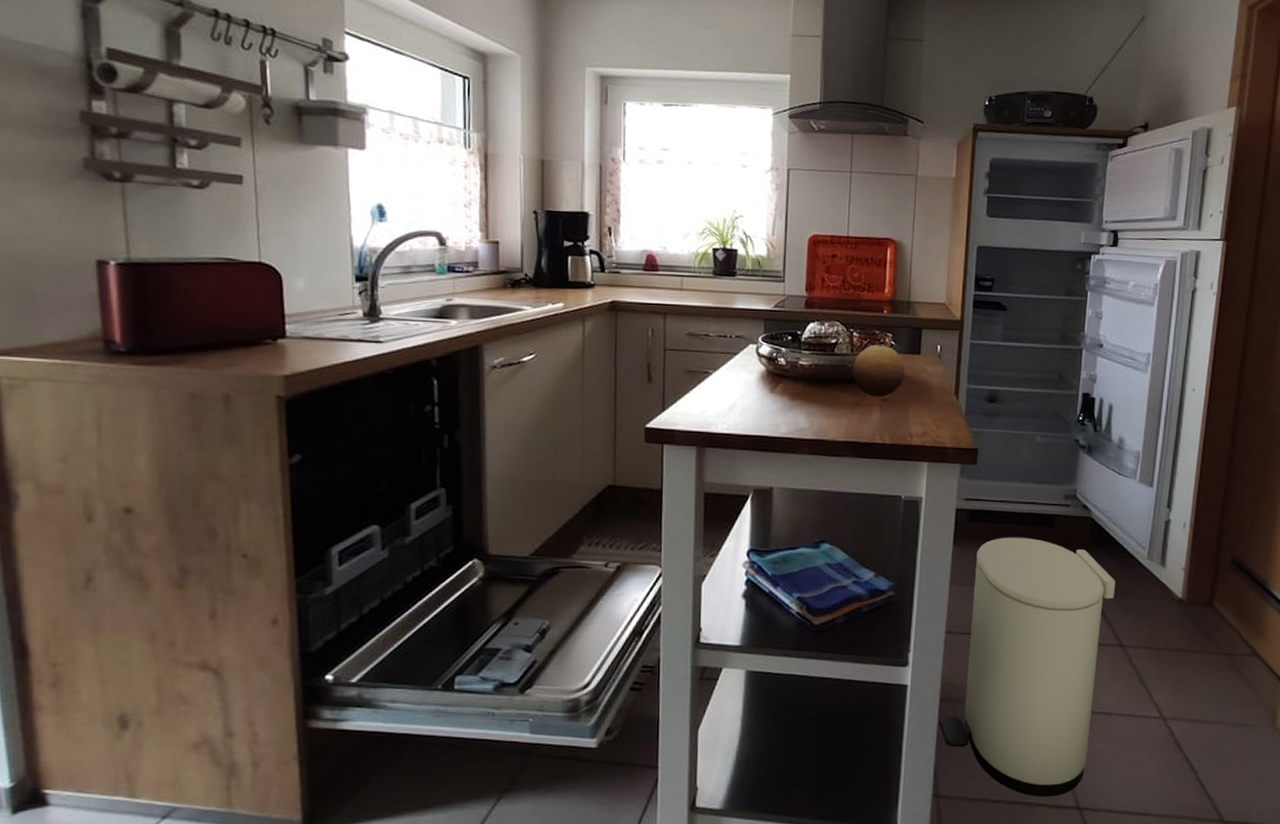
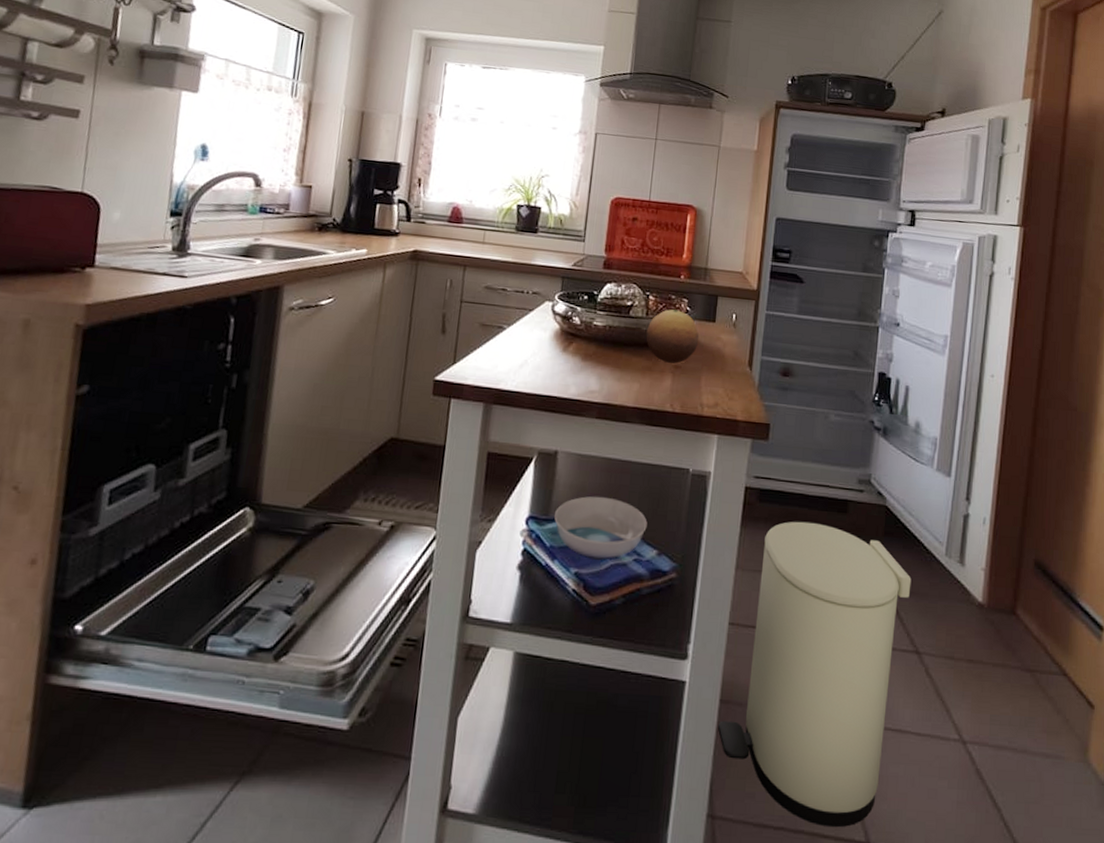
bowl: none [774,526,864,584] -> present [554,496,648,560]

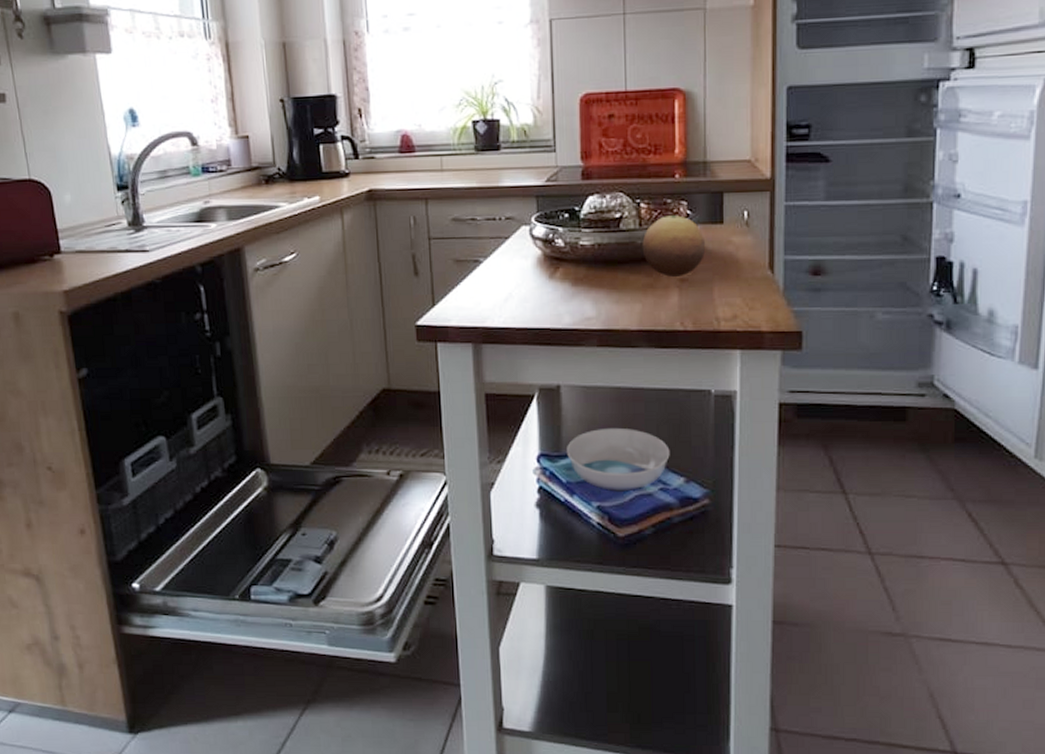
pedal bin: present [717,521,912,828] -> none [772,434,992,738]

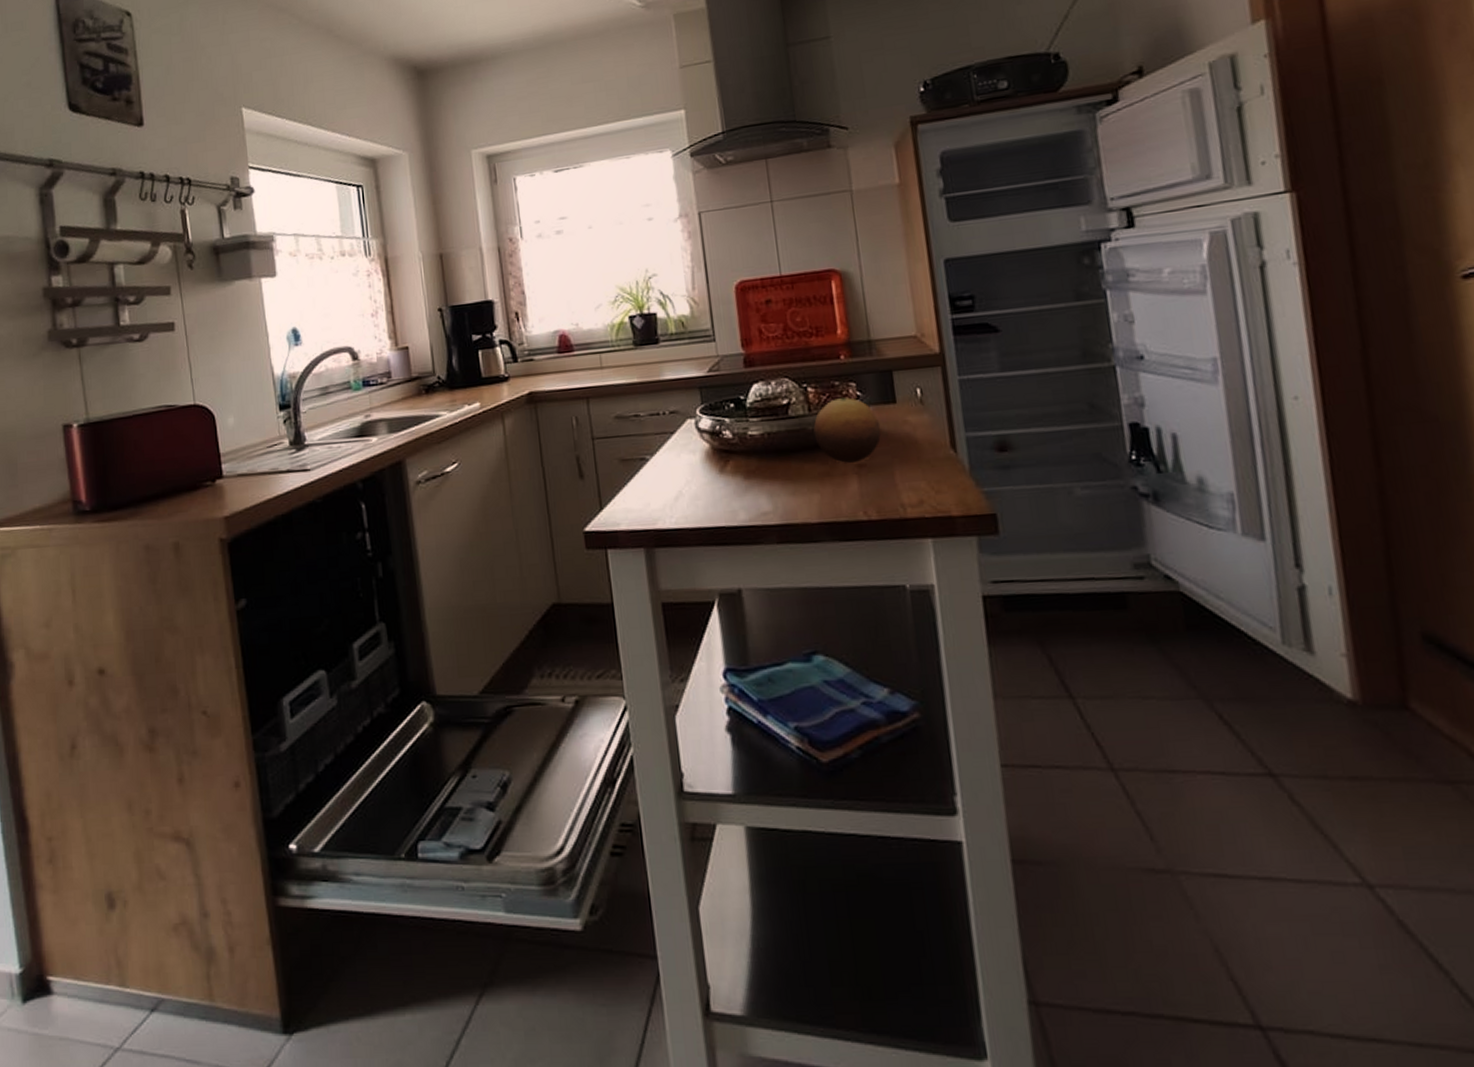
bowl: present [567,427,670,492] -> none [755,633,870,709]

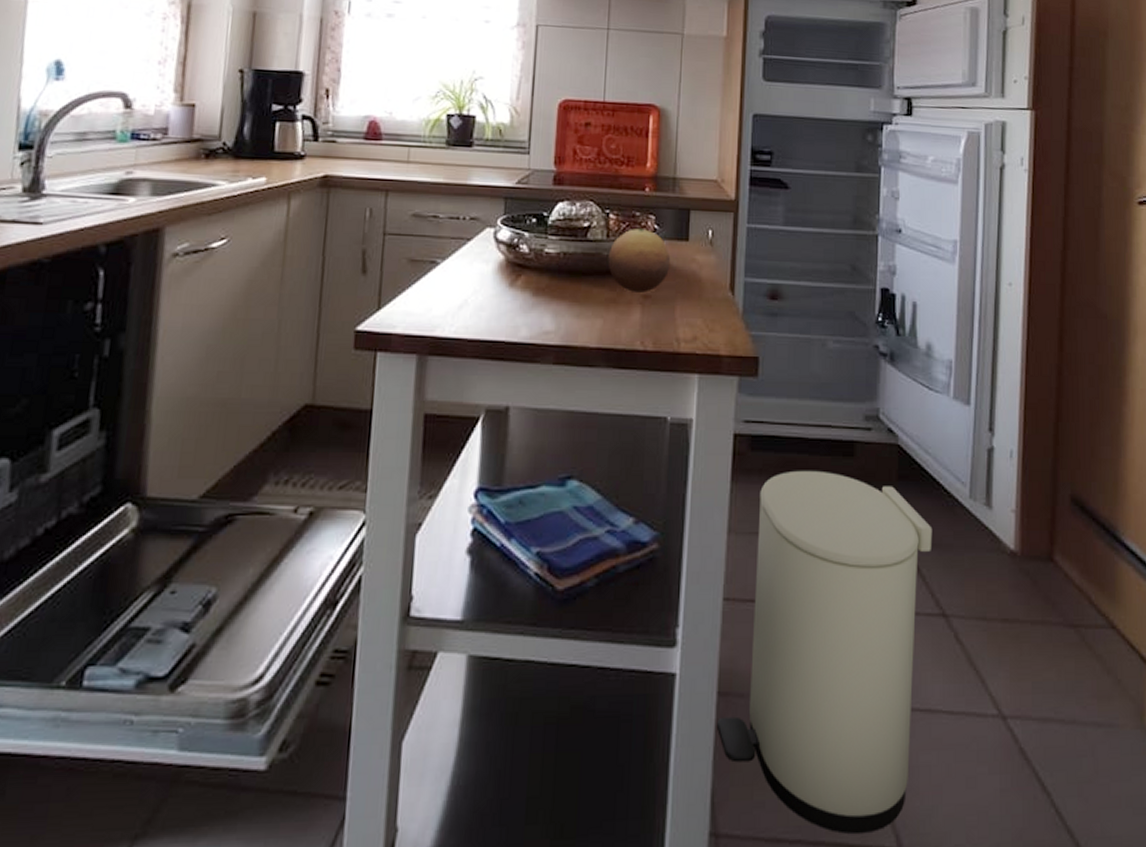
pedal bin: none [1015,626,1256,1009] -> present [716,470,933,835]

